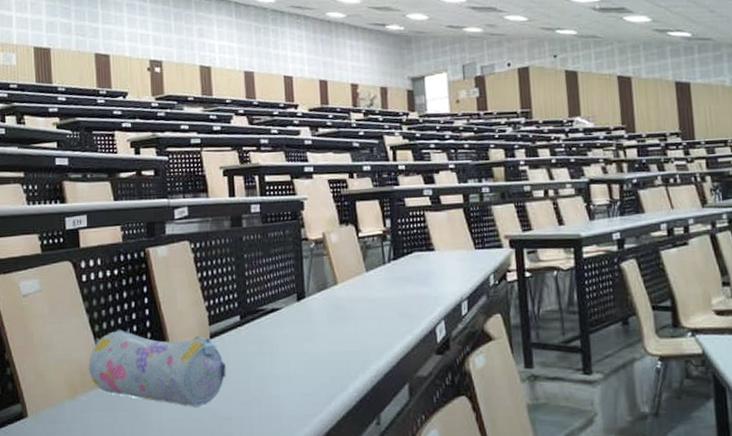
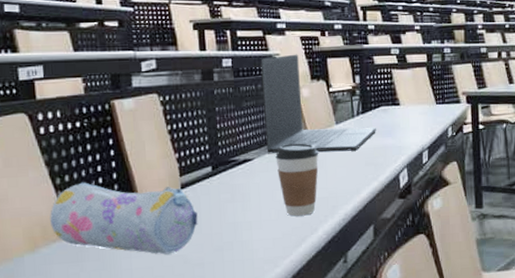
laptop: none [288,198,409,302] -> present [260,54,376,153]
coffee cup: none [303,292,349,371] -> present [275,143,319,217]

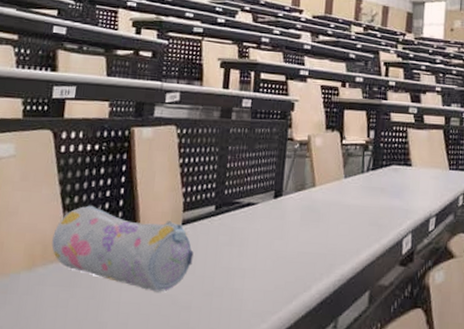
laptop: present [260,54,376,153] -> none [272,102,385,208]
coffee cup: present [275,143,319,217] -> none [279,192,324,271]

